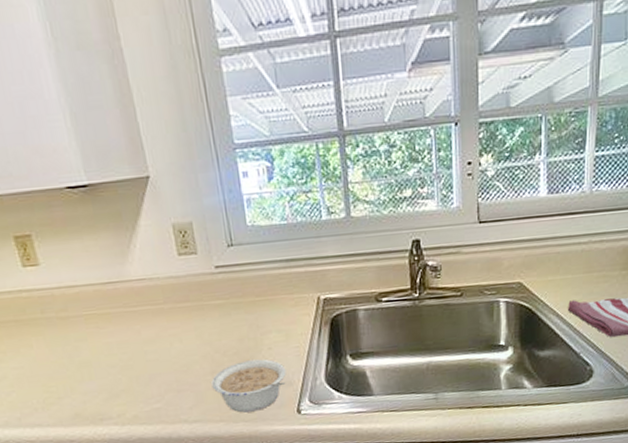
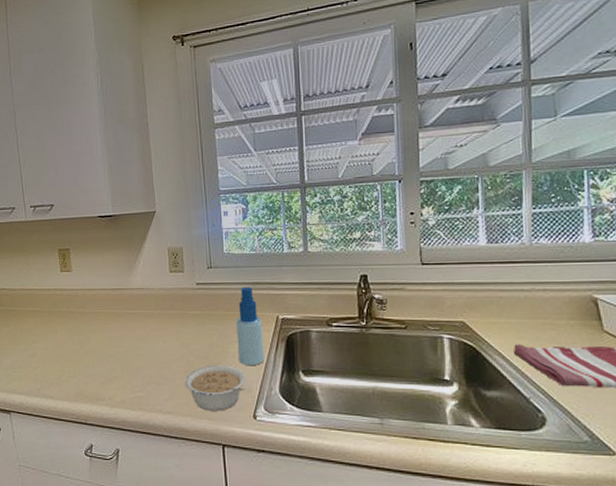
spray bottle: none [269,265,306,357] -> present [236,287,264,366]

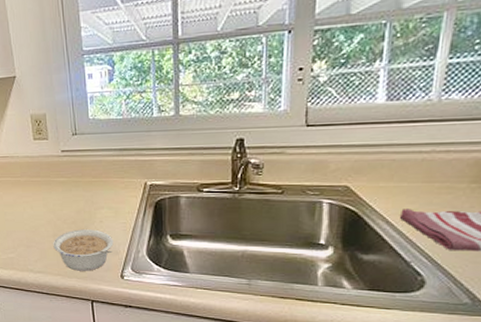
spray bottle: present [236,287,264,366] -> none [103,154,131,231]

